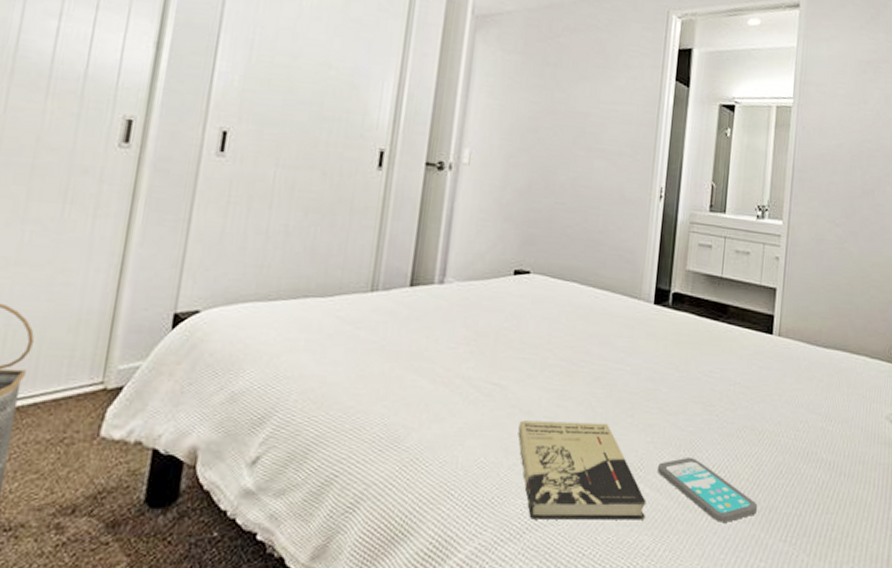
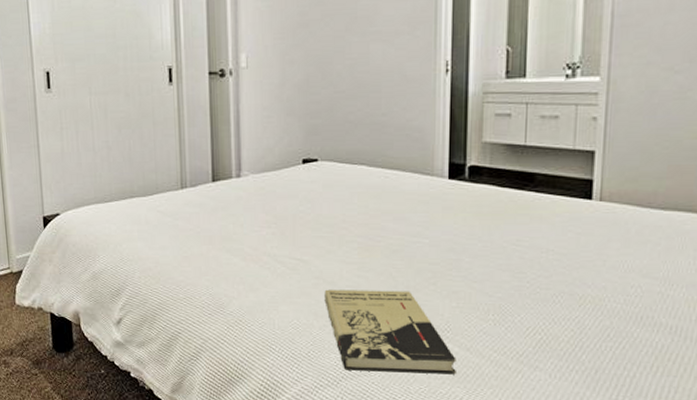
smartphone: present [658,458,758,522] -> none [466,321,582,380]

